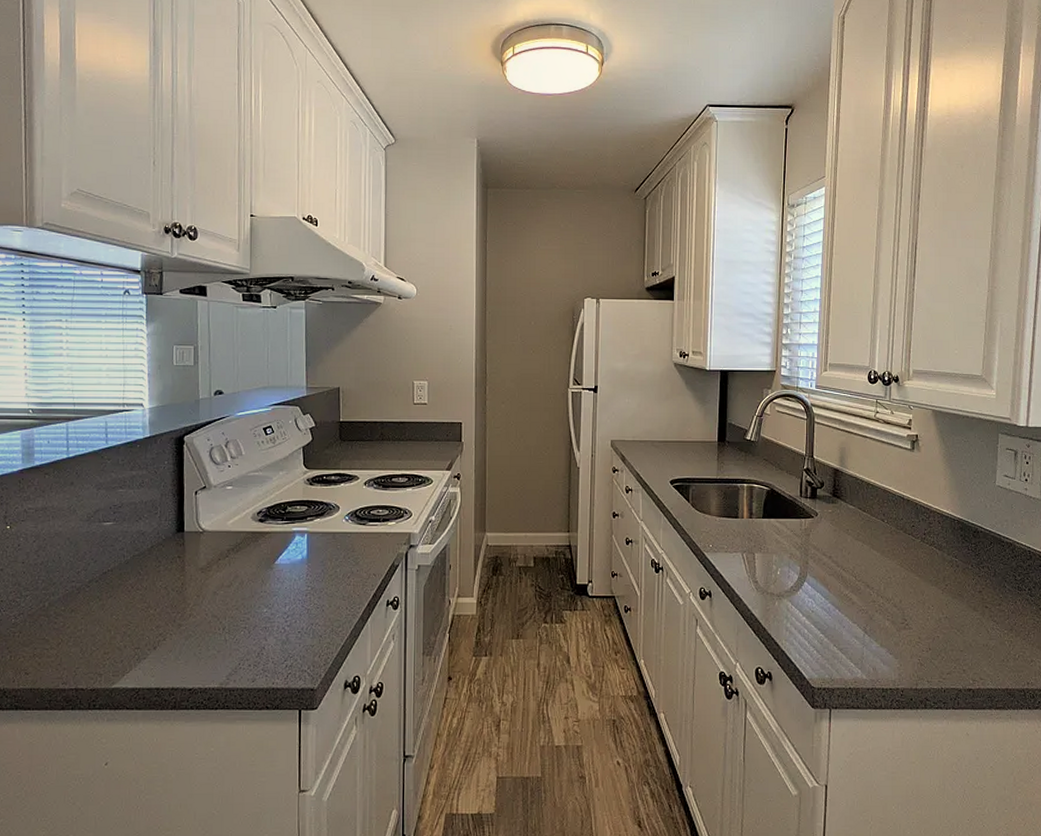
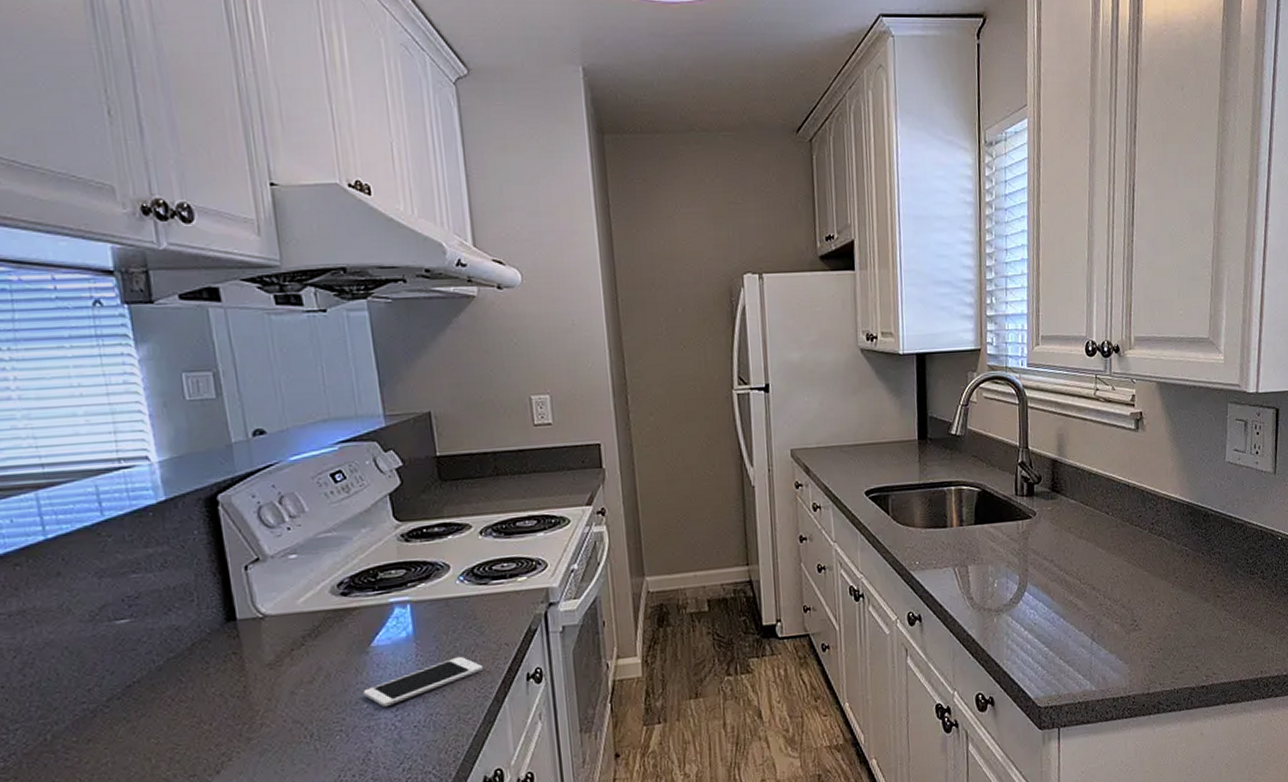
cell phone: none [265,580,355,614] -> present [363,656,484,708]

